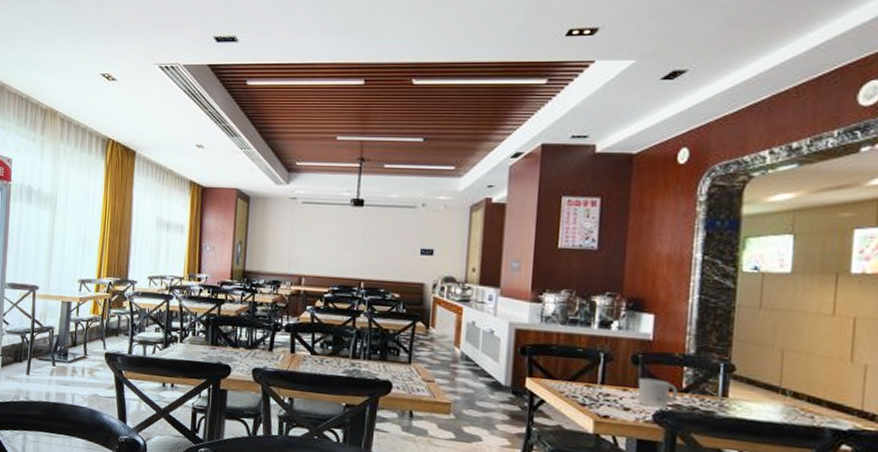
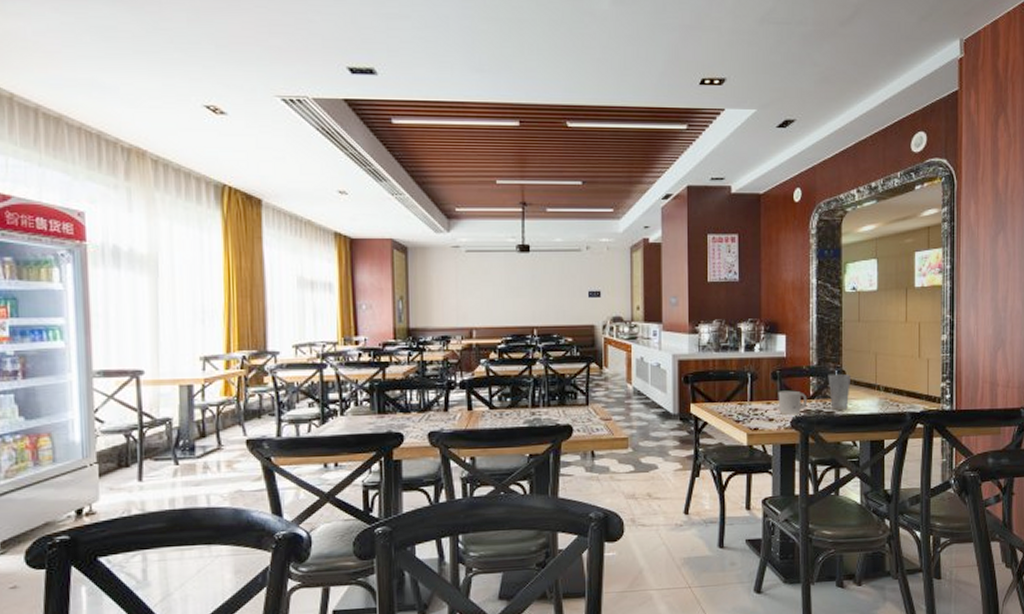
cup: none [709,366,742,413] -> present [828,373,850,411]

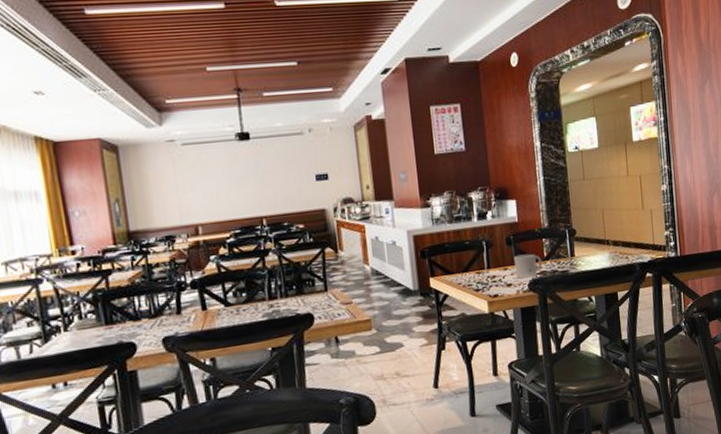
cup: present [828,373,850,411] -> none [559,232,582,269]

